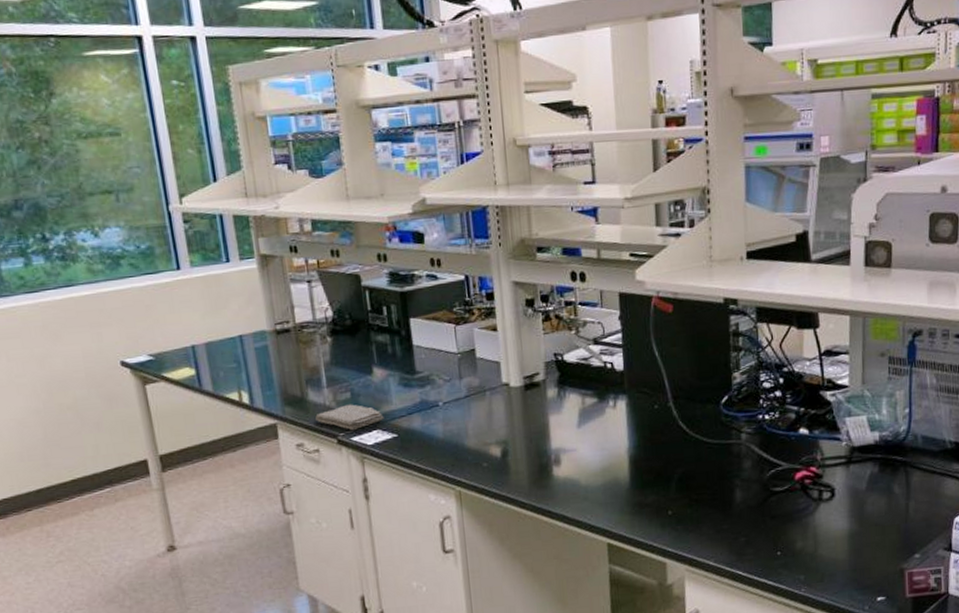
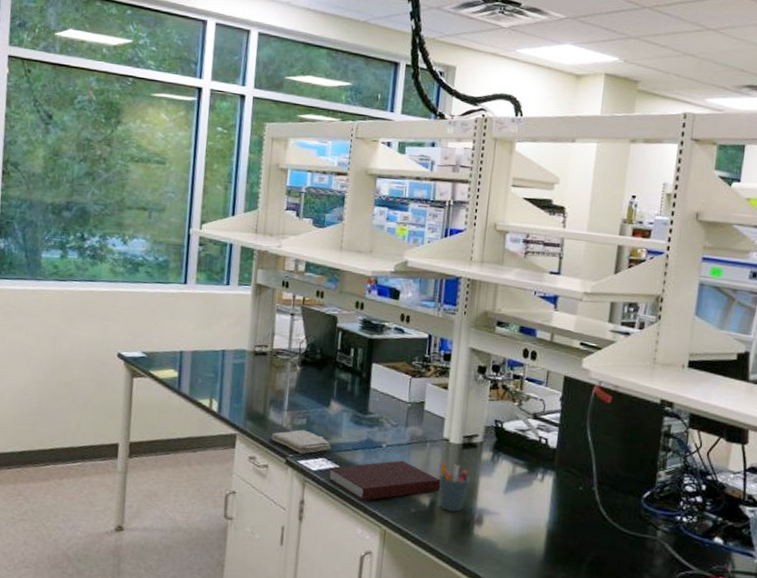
notebook: none [385,415,510,466] -> present [327,460,441,501]
pen holder: none [504,408,540,459] -> present [439,462,470,513]

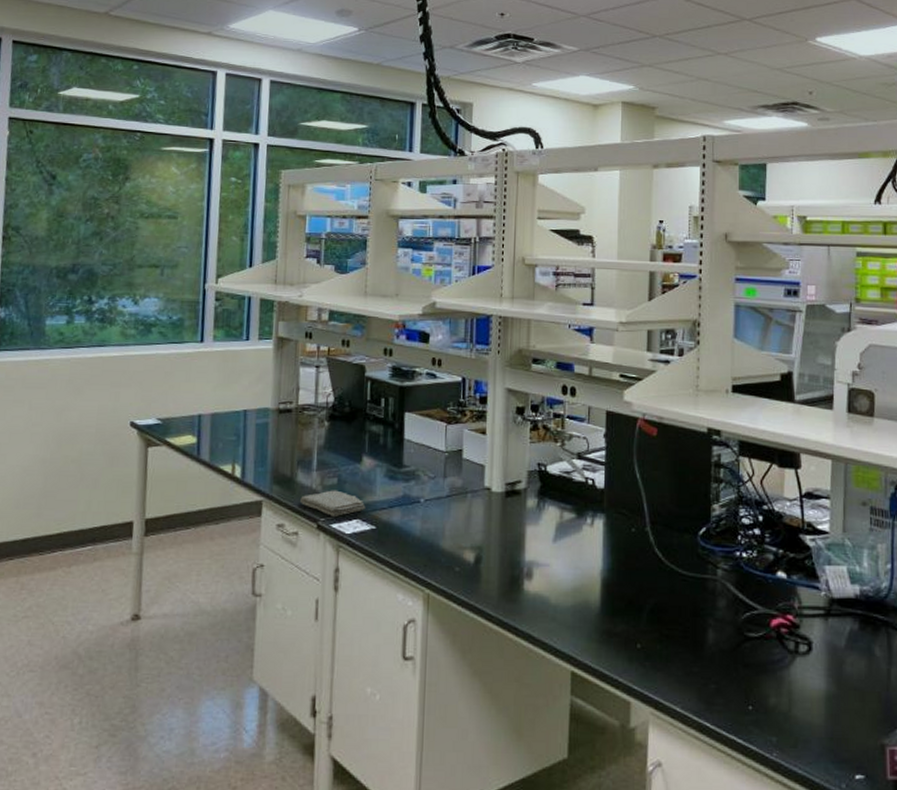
notebook: present [327,460,441,501] -> none [363,515,486,563]
pen holder: present [439,462,470,513] -> none [482,513,517,568]

